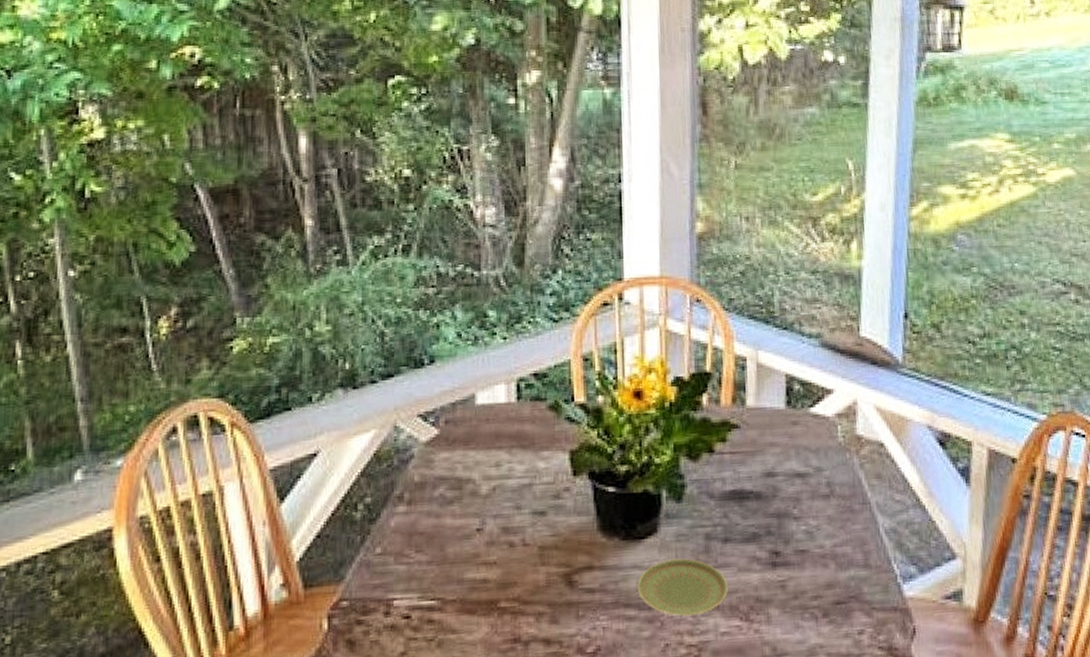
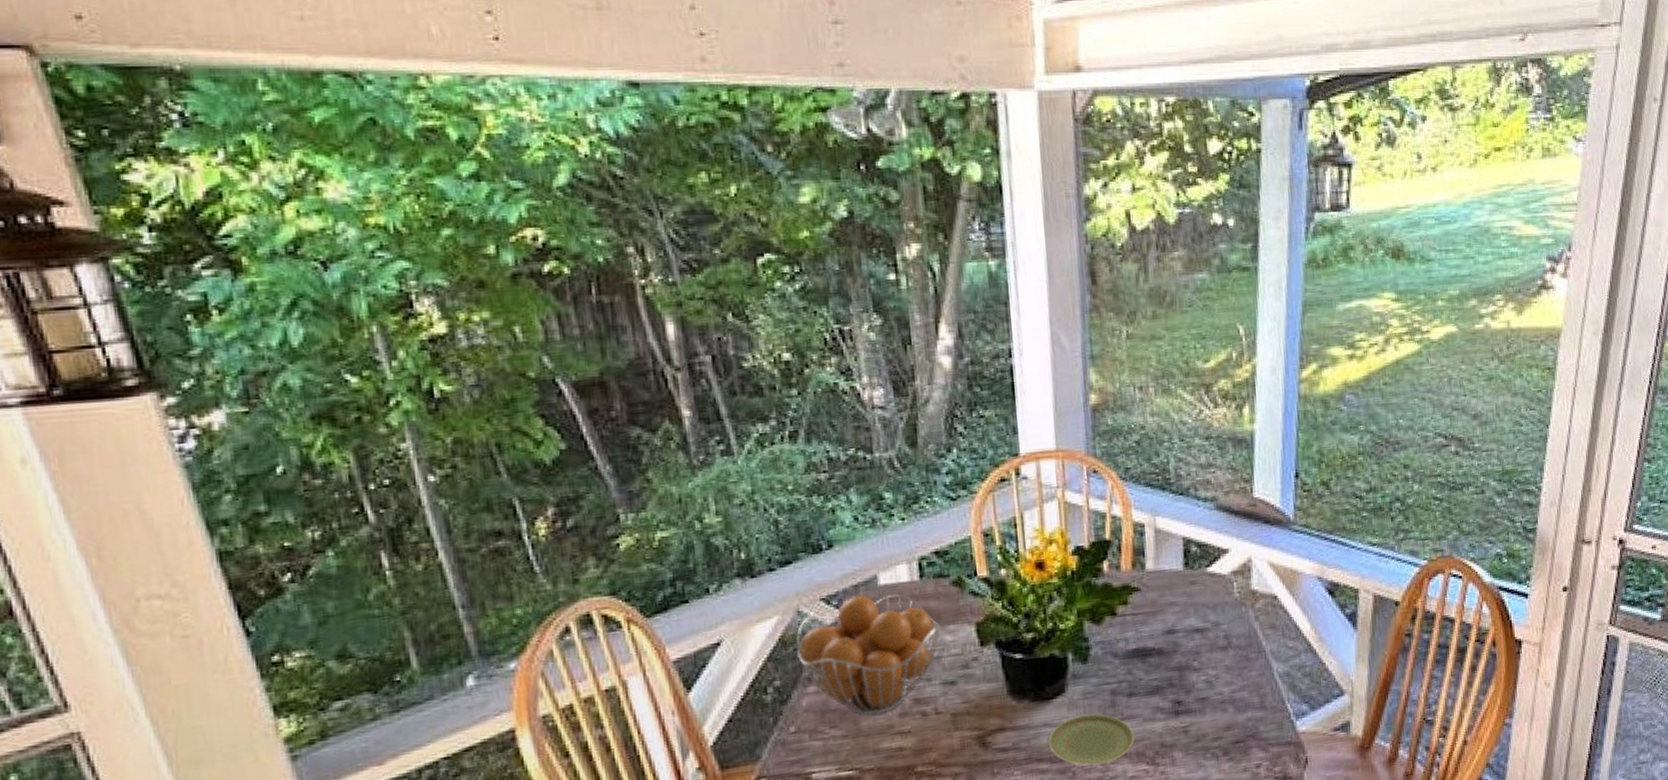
fruit basket: none [390,414,535,542] -> present [795,594,941,715]

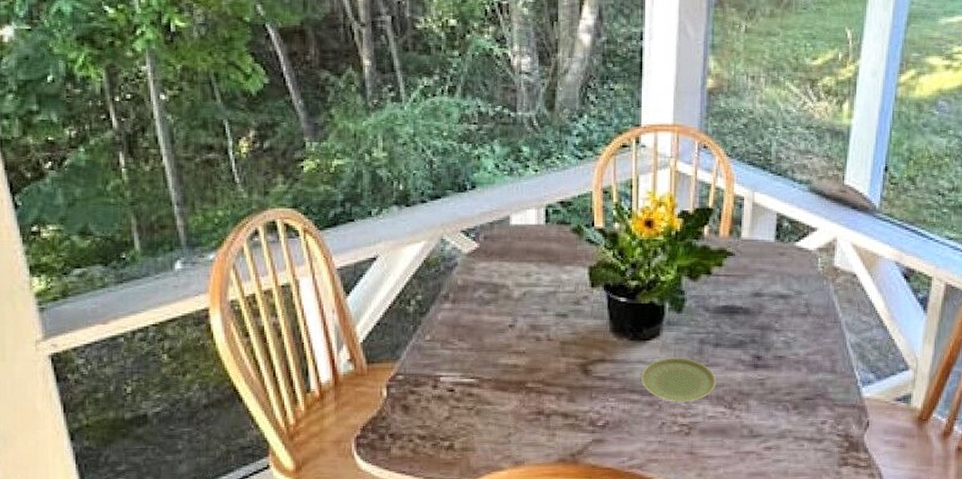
fruit basket: present [795,594,941,715] -> none [437,232,559,334]

